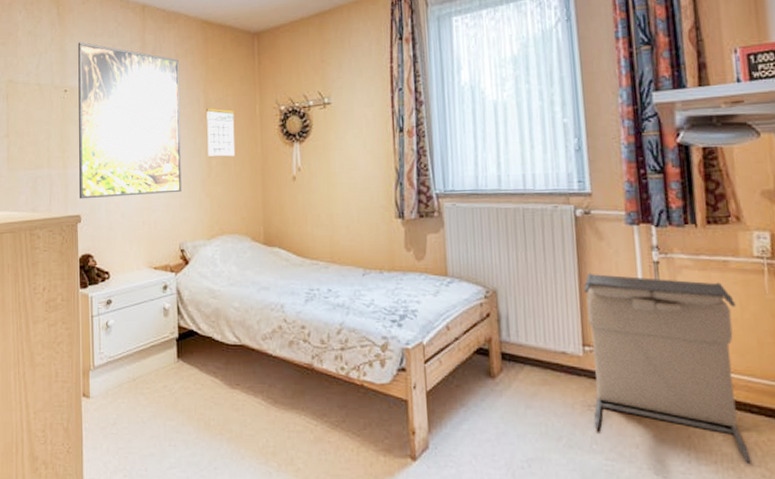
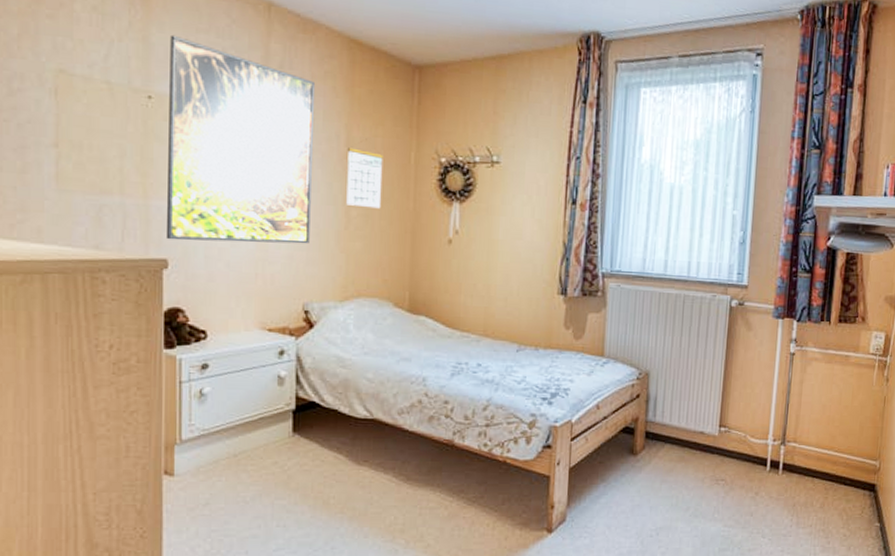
laundry hamper: present [584,273,751,463] -> none [718,360,849,526]

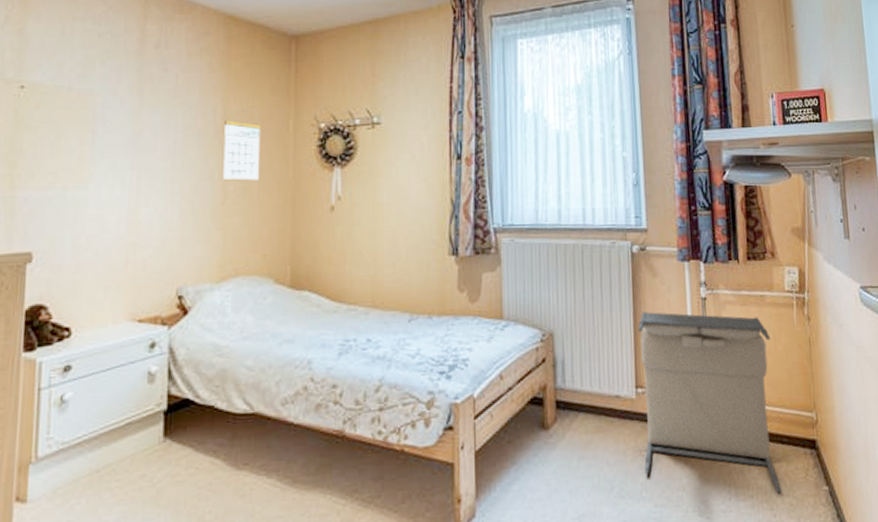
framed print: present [165,35,316,244] -> none [31,25,192,232]
laundry hamper: none [718,360,849,526] -> present [638,311,782,494]

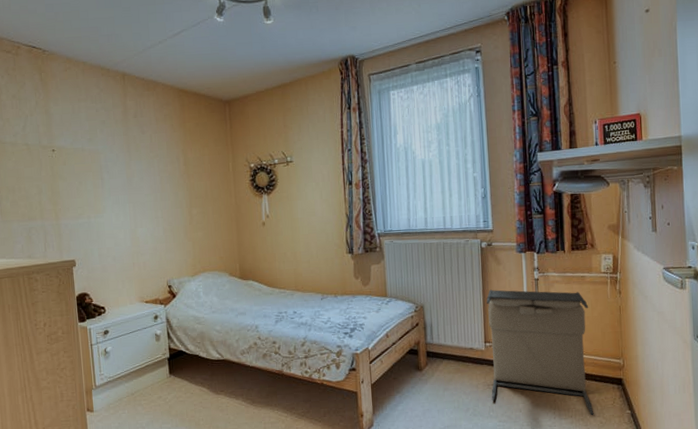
calendar: present [223,110,261,181] -> none [185,158,213,207]

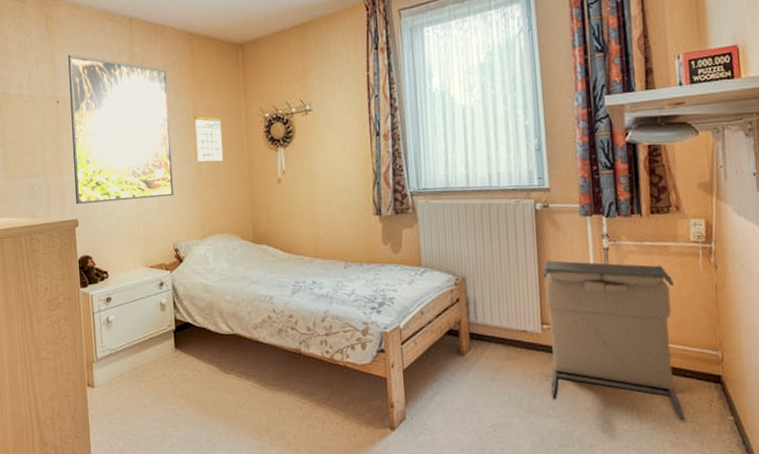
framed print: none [62,106,167,246] -> present [68,54,174,205]
calendar: none [185,158,213,207] -> present [194,107,223,162]

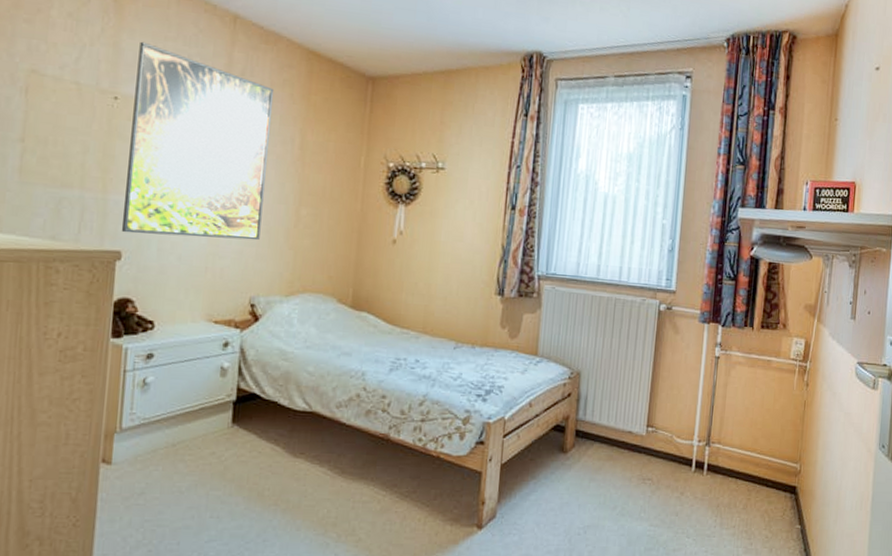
calendar: present [194,107,223,162] -> none [297,142,335,209]
laundry hamper: present [543,260,684,420] -> none [645,362,771,527]

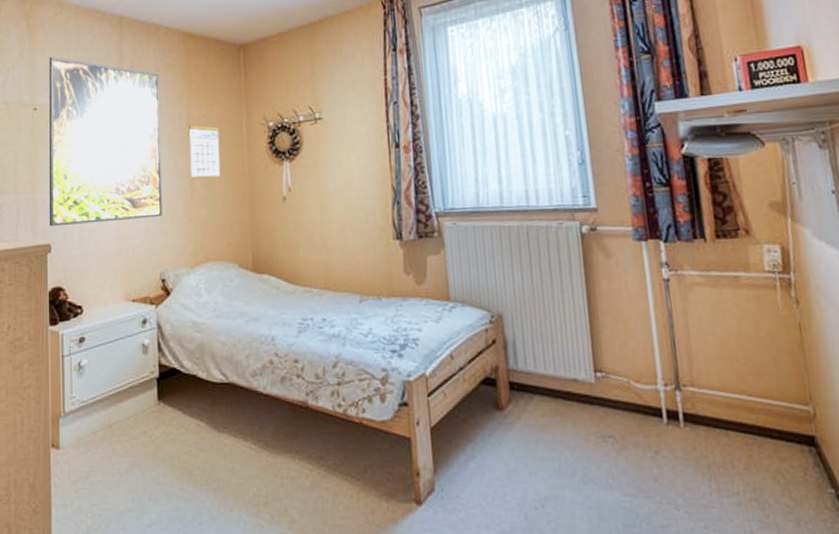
calendar: none [297,142,335,209] -> present [188,115,221,177]

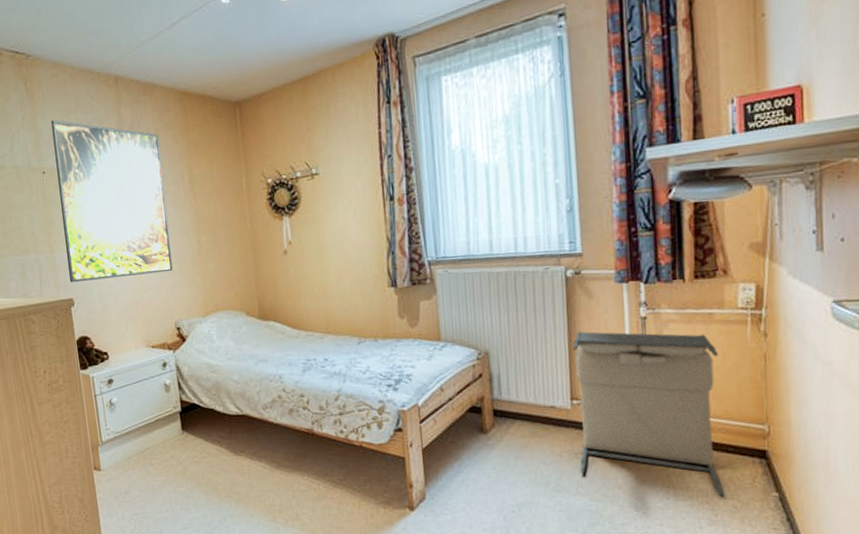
calendar: present [188,115,221,177] -> none [190,174,224,234]
laundry hamper: none [593,293,775,493] -> present [573,331,724,497]

